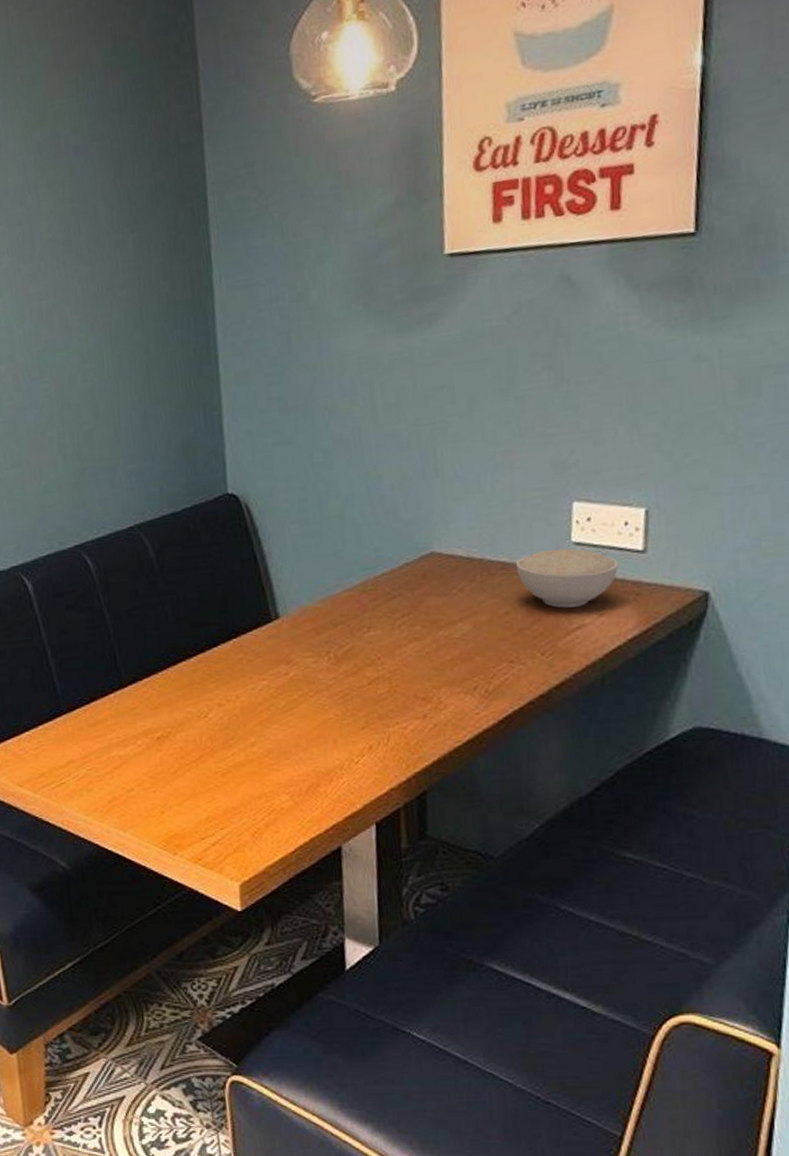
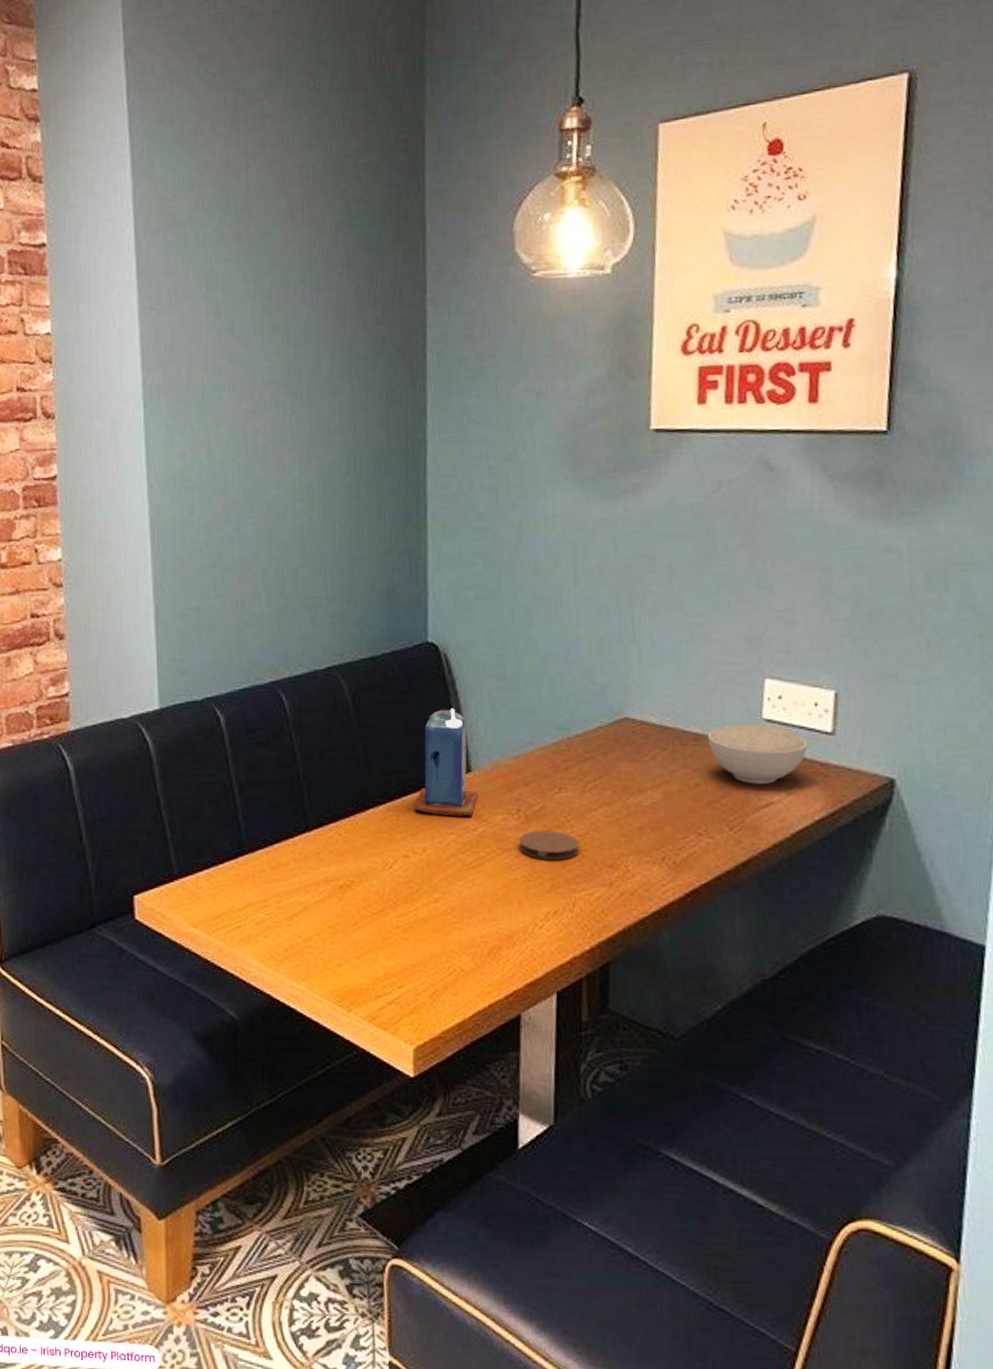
candle: none [225,556,288,663] -> present [415,708,479,816]
coaster: none [331,669,391,699] -> present [519,831,579,861]

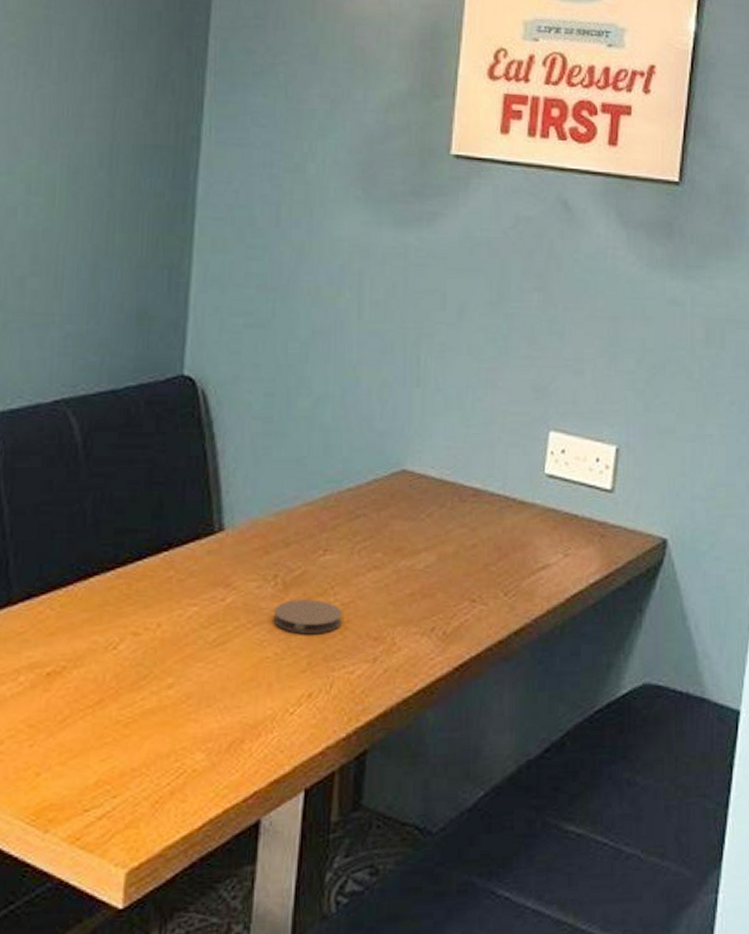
candle: present [415,708,479,816] -> none [151,454,231,584]
bowl: present [708,724,808,784] -> none [489,479,587,545]

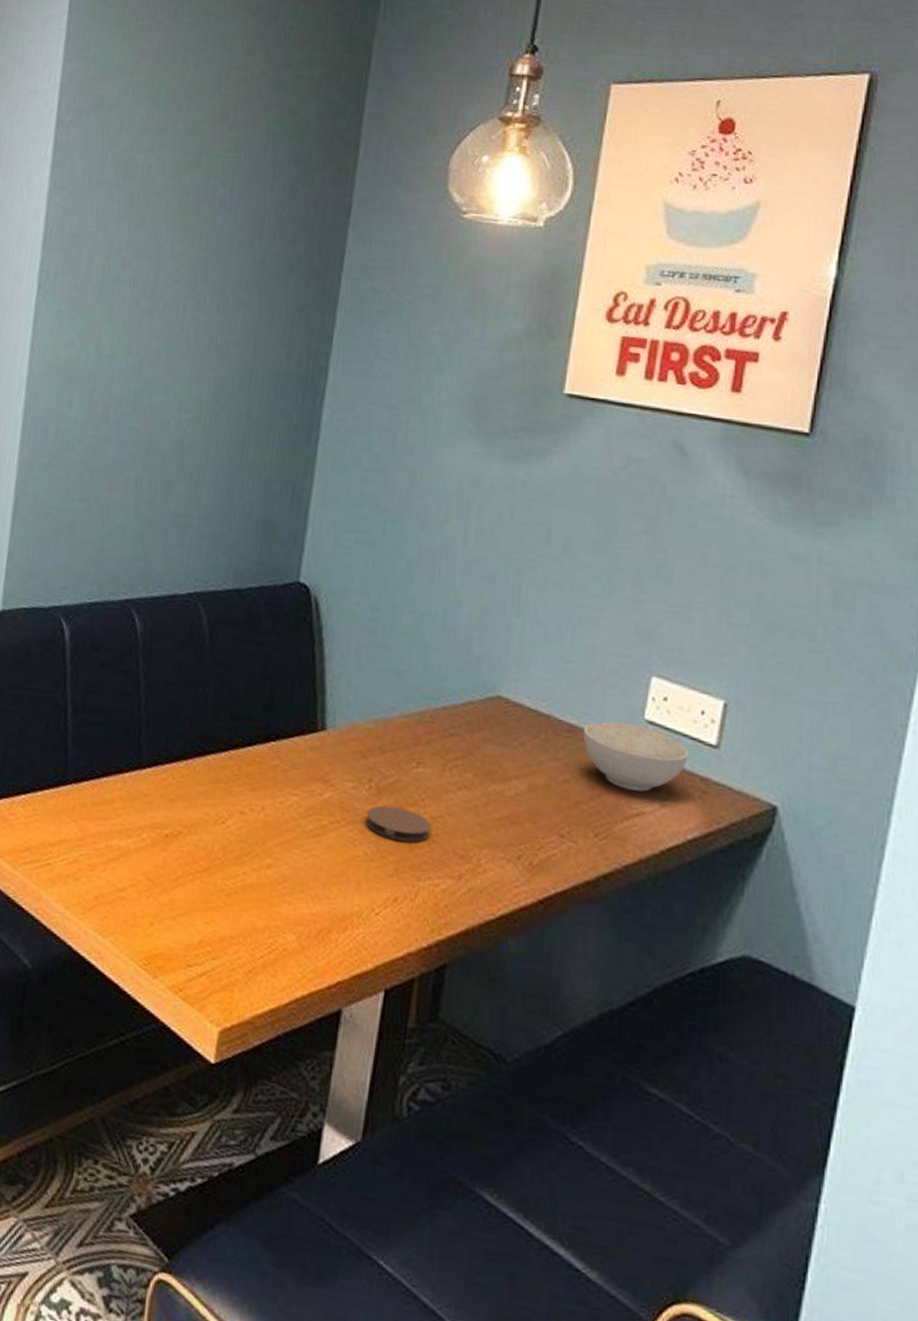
bowl: none [489,479,587,545] -> present [583,721,689,792]

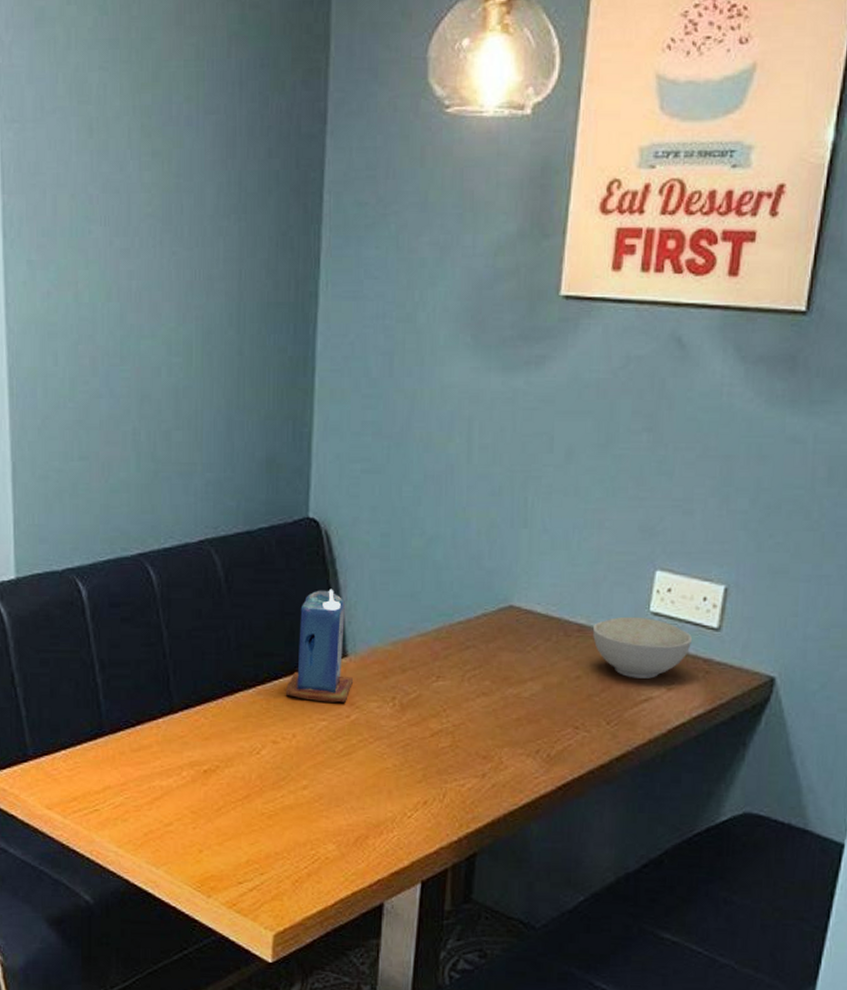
candle: none [259,657,331,779] -> present [286,589,354,703]
coaster: present [365,805,431,843] -> none [392,719,453,751]

